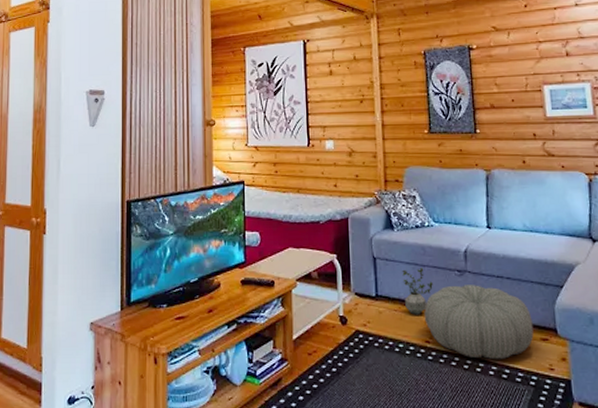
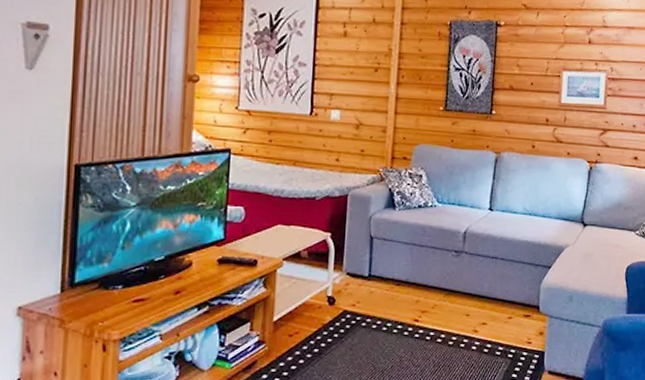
potted plant: present [402,268,433,315] -> none [398,248,429,295]
pouf: present [424,285,534,360] -> none [416,265,519,336]

